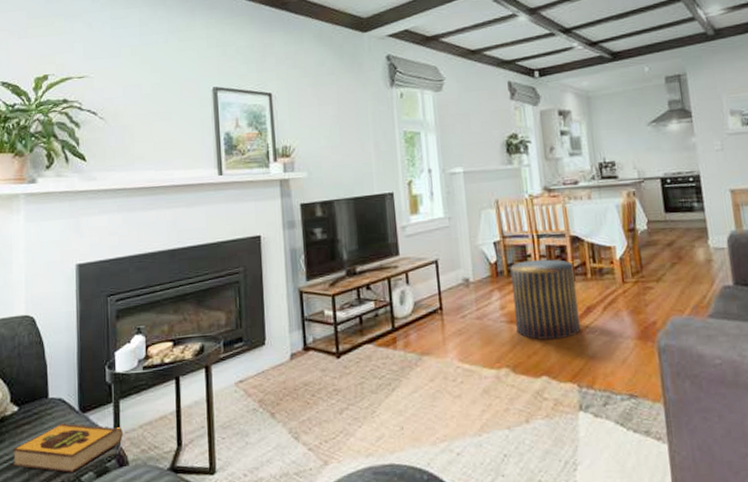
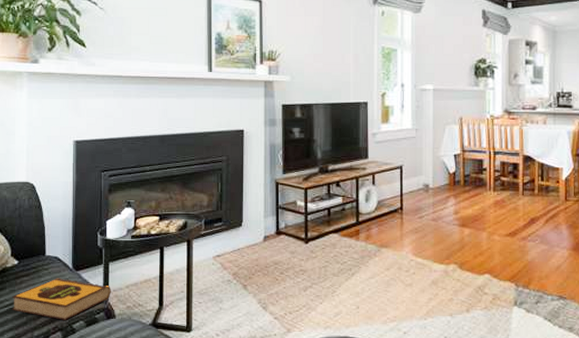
stool: present [510,259,581,341] -> none [467,174,524,244]

